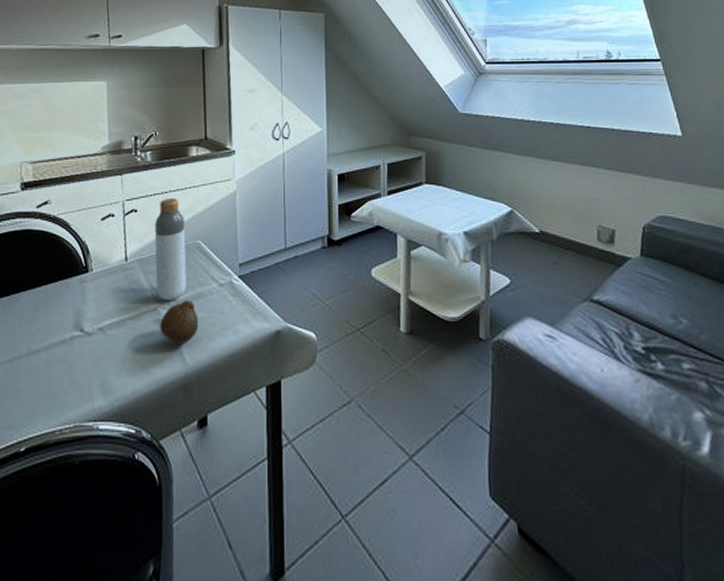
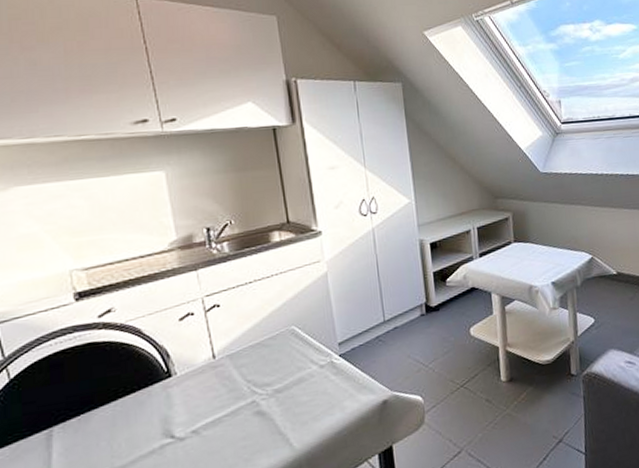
bottle: present [154,197,187,301] -> none [241,286,284,392]
fruit: present [160,300,199,345] -> none [260,386,303,432]

